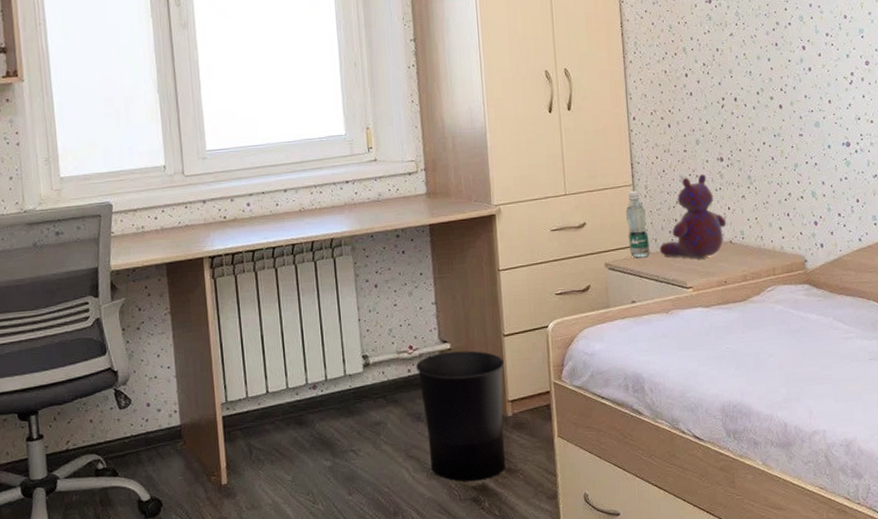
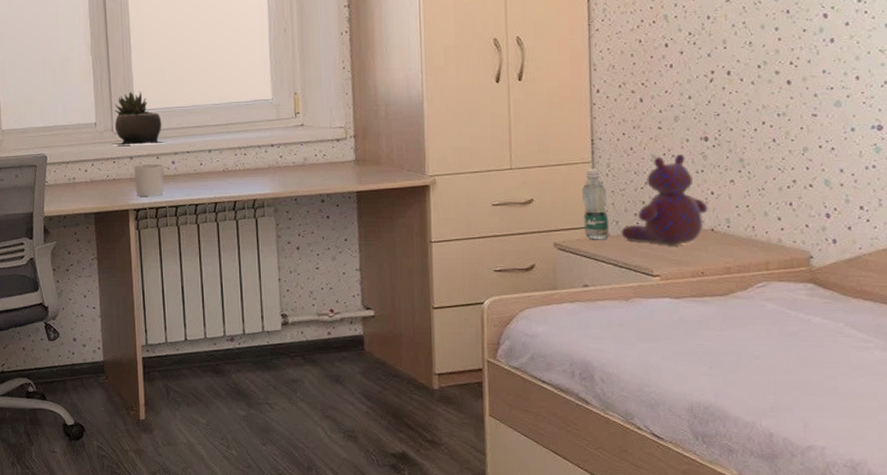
succulent plant: none [183,130,241,189] -> present [112,91,166,146]
mug: none [207,206,240,243] -> present [134,163,165,197]
waste bin: present [415,350,506,482] -> none [336,319,433,449]

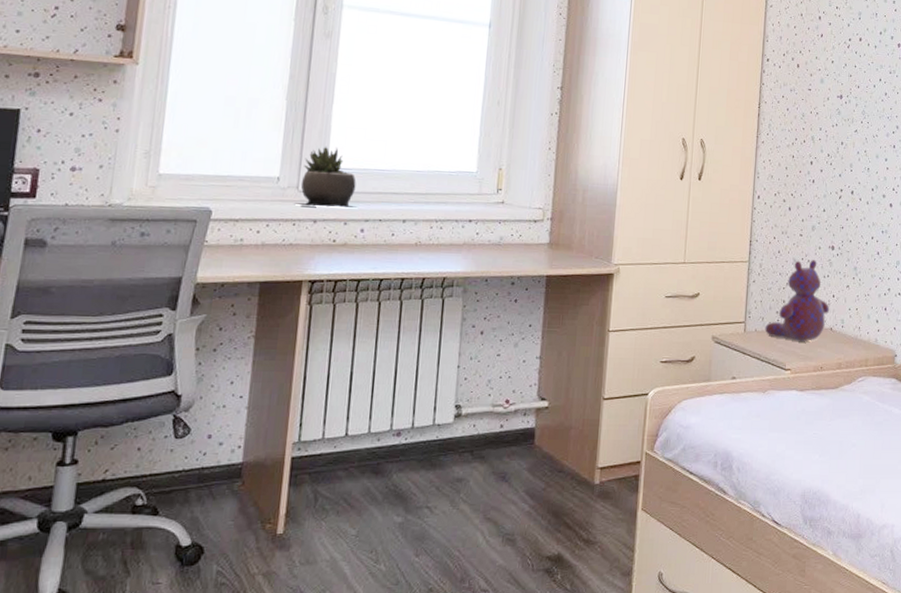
mug: present [134,163,165,197] -> none [314,229,351,268]
bottle: present [581,168,609,240] -> none [737,267,757,335]

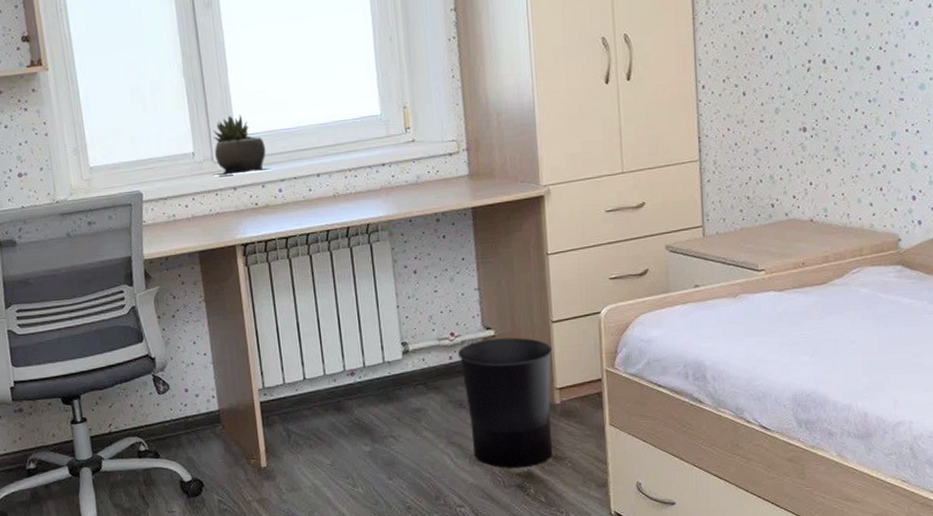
waste bin: none [508,411,600,551] -> present [457,337,553,469]
stuffed animal: present [765,260,830,342] -> none [728,146,808,239]

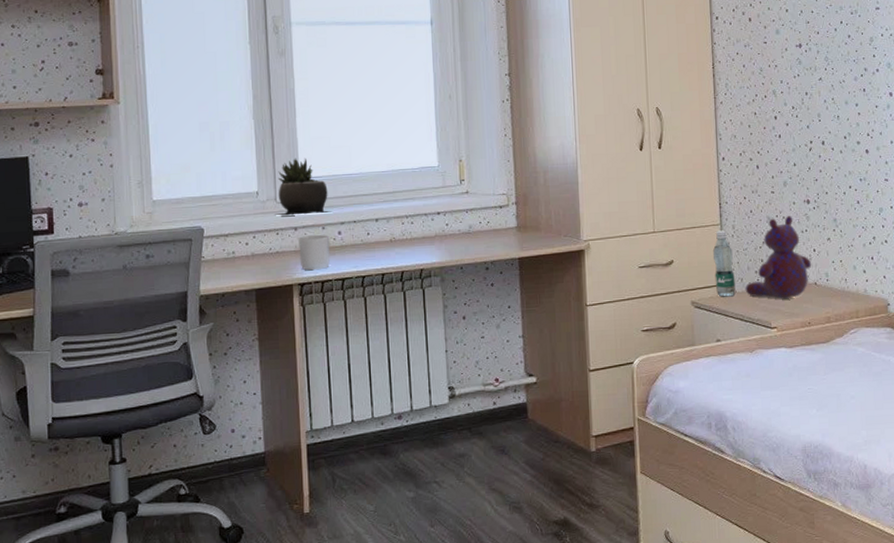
mug: none [238,193,273,231] -> present [298,234,331,271]
waste bin: present [457,337,553,469] -> none [501,385,590,516]
bottle: none [690,166,717,240] -> present [712,230,736,297]
stuffed animal: none [728,146,808,239] -> present [745,216,812,300]

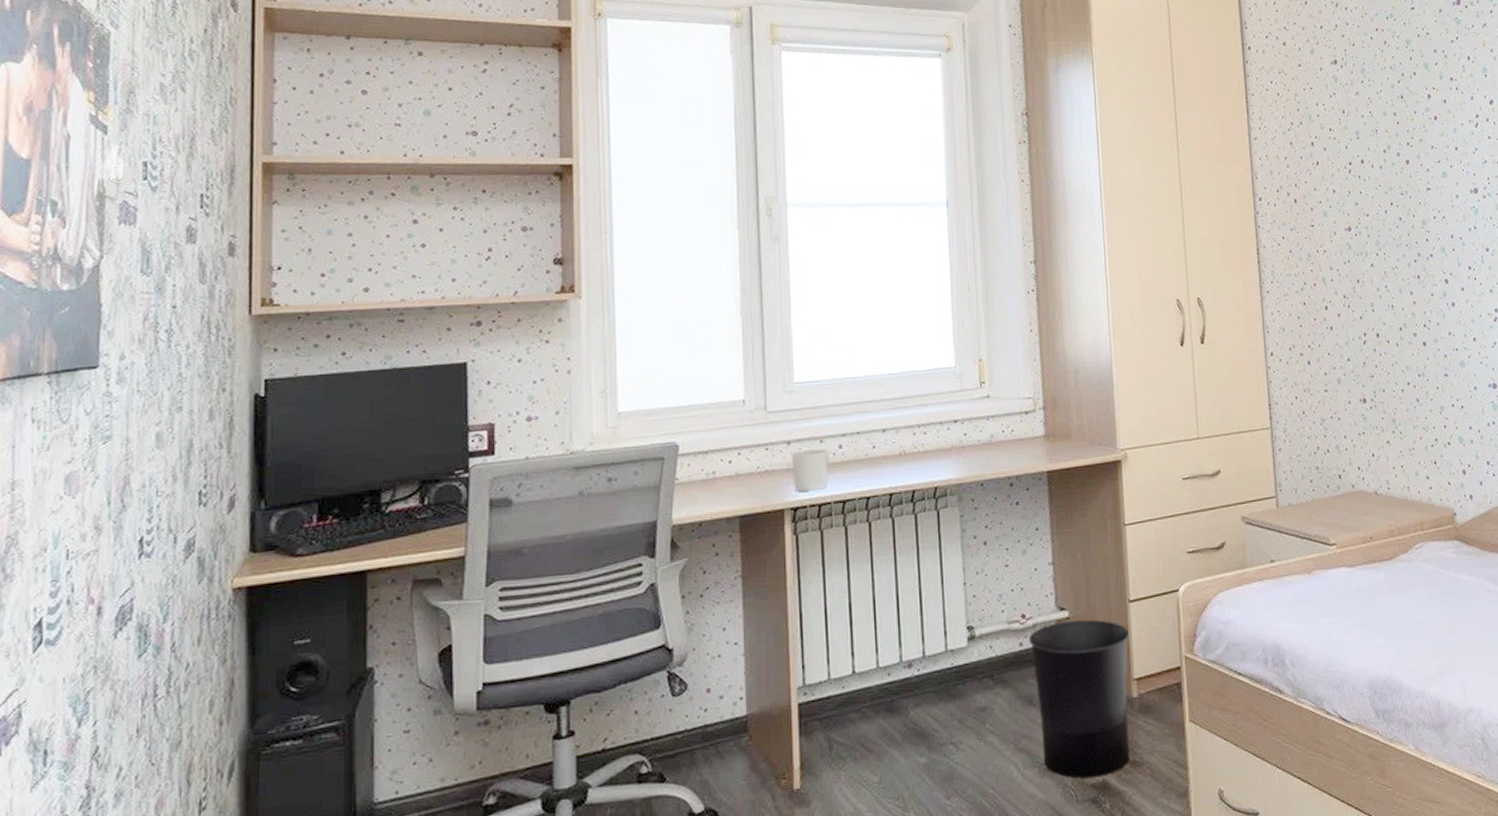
succulent plant: present [275,157,332,216] -> none [764,359,832,428]
waste bin: none [501,385,590,516] -> present [1028,619,1130,779]
bottle: present [712,230,736,297] -> none [1263,434,1290,511]
stuffed animal: present [745,216,812,300] -> none [1299,417,1371,512]

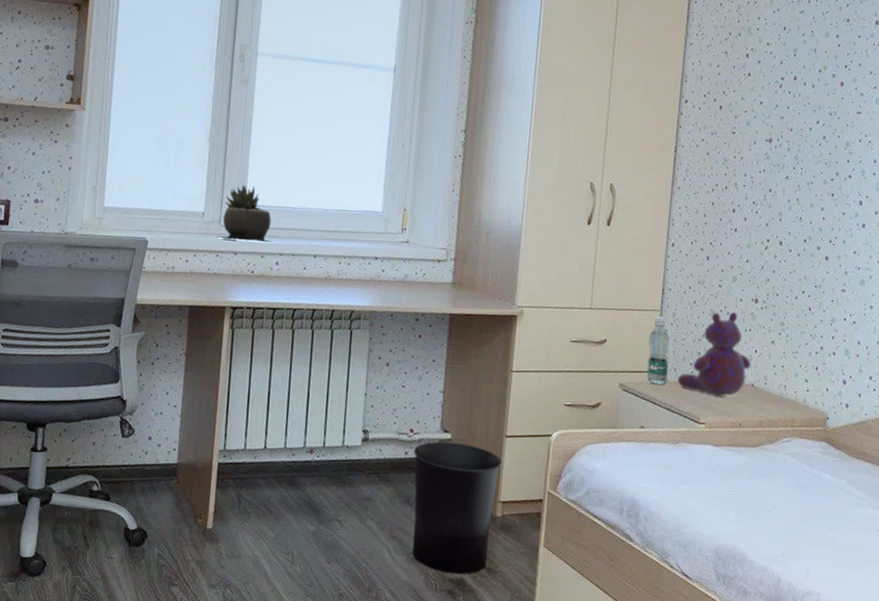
succulent plant: none [764,359,832,428] -> present [217,185,273,243]
mug: present [792,448,830,492] -> none [235,261,267,297]
bottle: none [1263,434,1290,511] -> present [646,316,670,385]
stuffed animal: none [1299,417,1371,512] -> present [677,312,752,397]

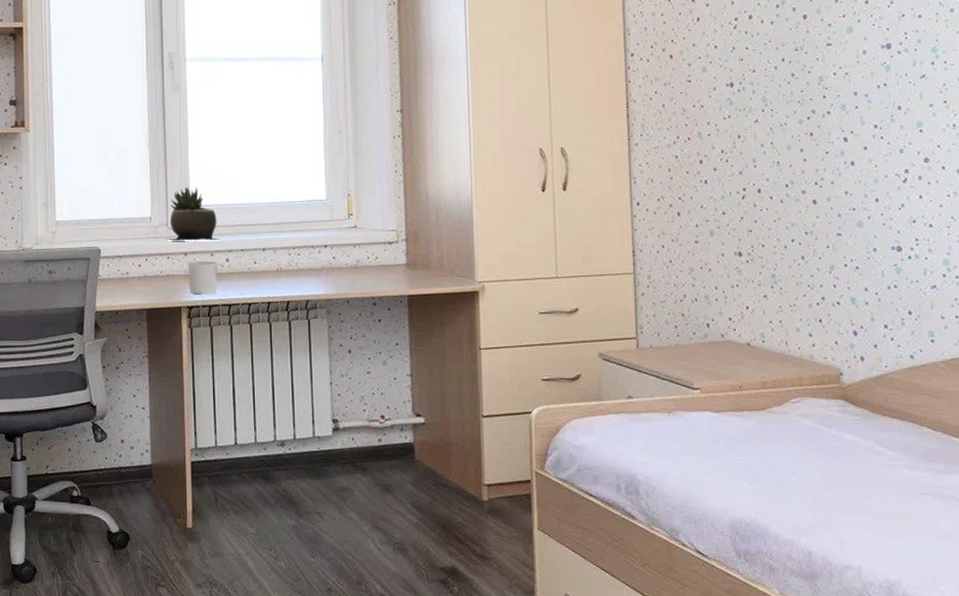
mug: none [235,261,267,297] -> present [188,260,218,295]
waste bin: present [412,441,503,575] -> none [386,426,482,563]
bottle: present [646,316,670,385] -> none [624,280,651,351]
stuffed animal: present [677,312,752,397] -> none [662,268,744,359]

